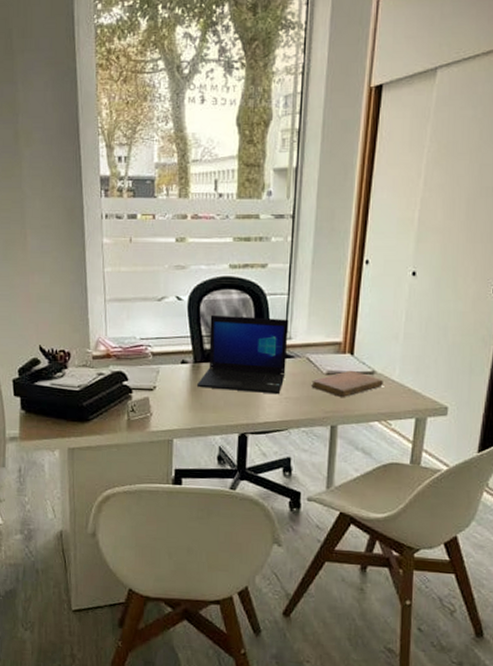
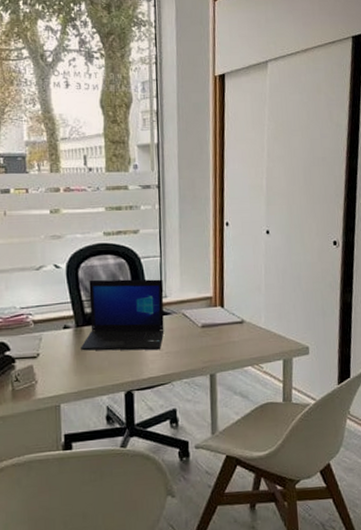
notebook: present [310,370,383,397] -> none [188,321,252,347]

